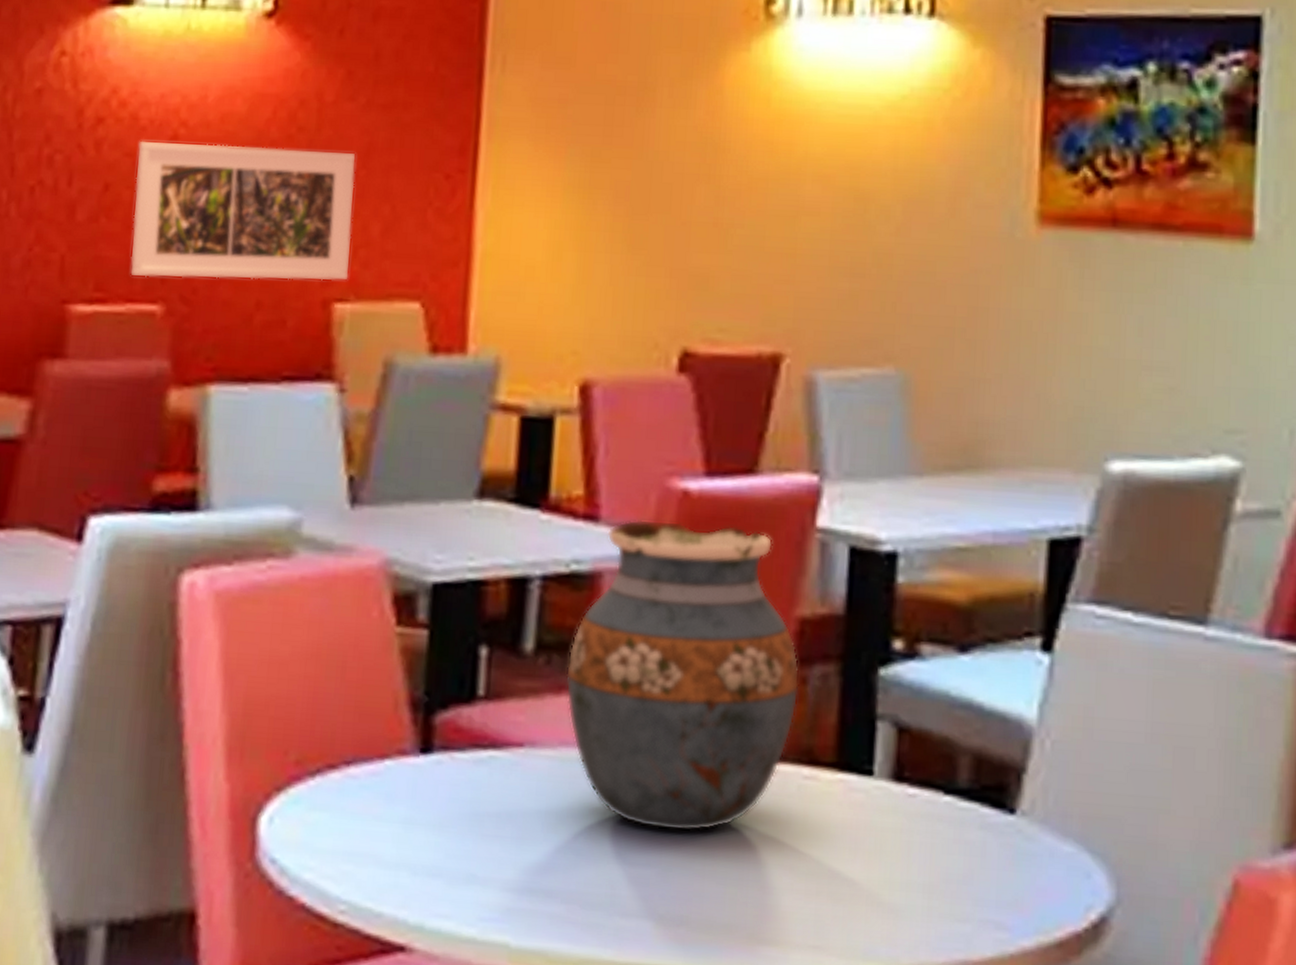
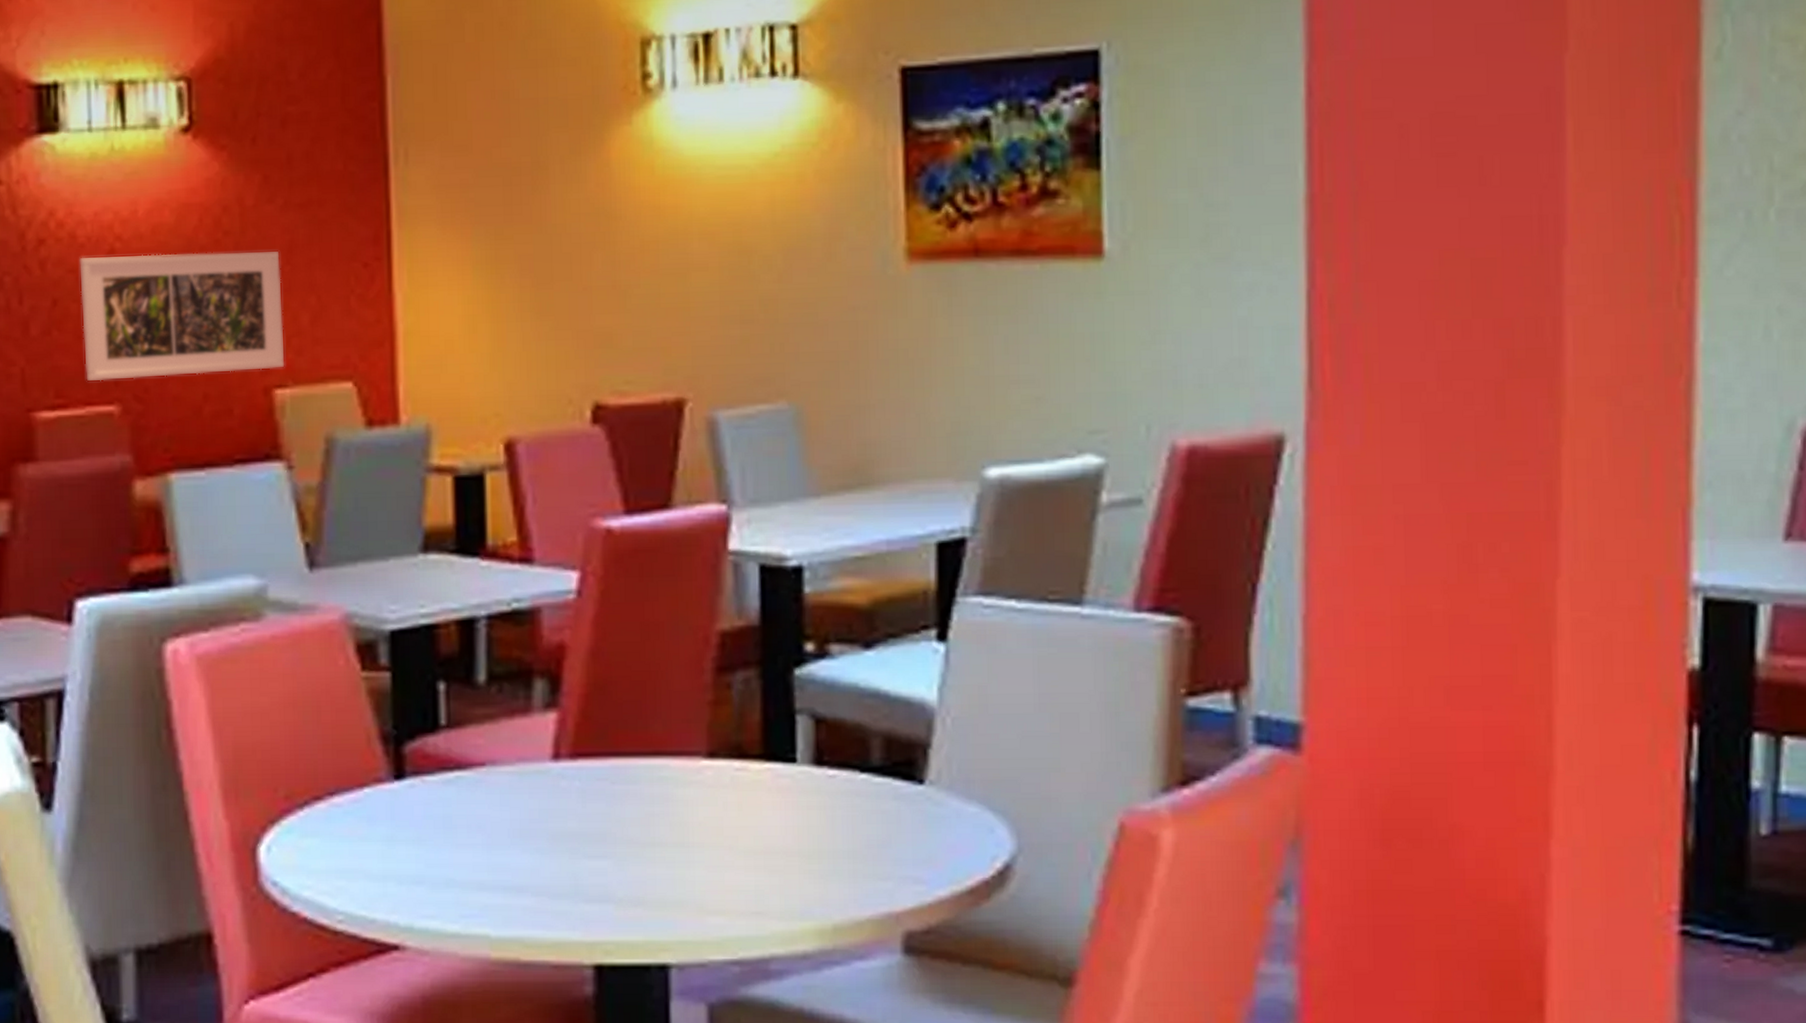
vase: present [565,519,800,832] -> none [517,556,725,826]

